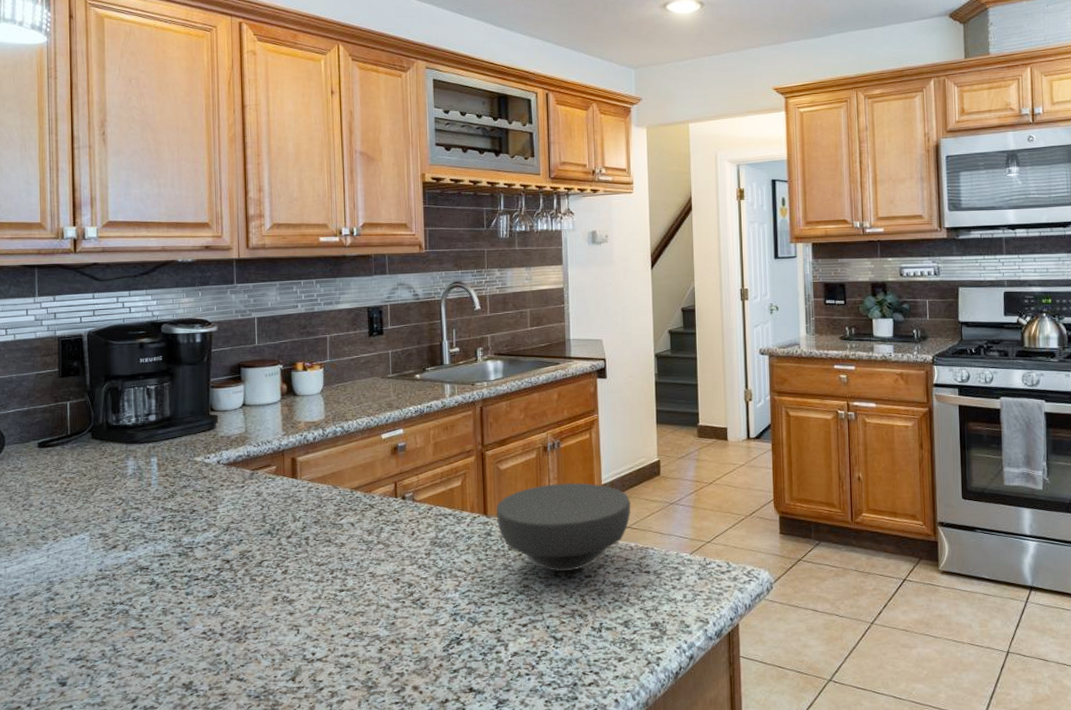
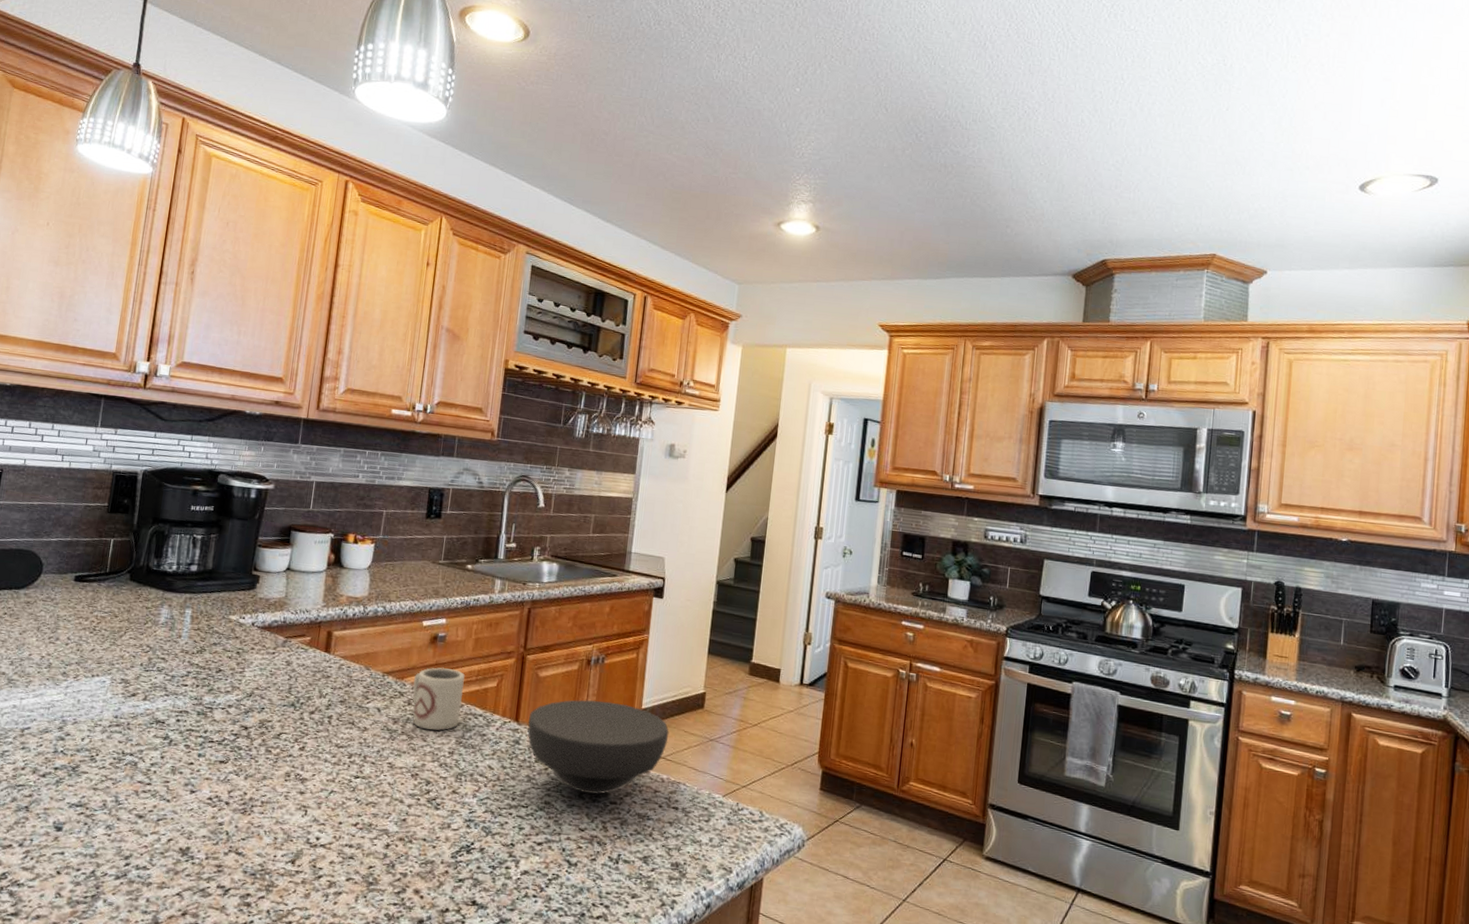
cup: none [382,475,431,536] -> present [412,667,466,731]

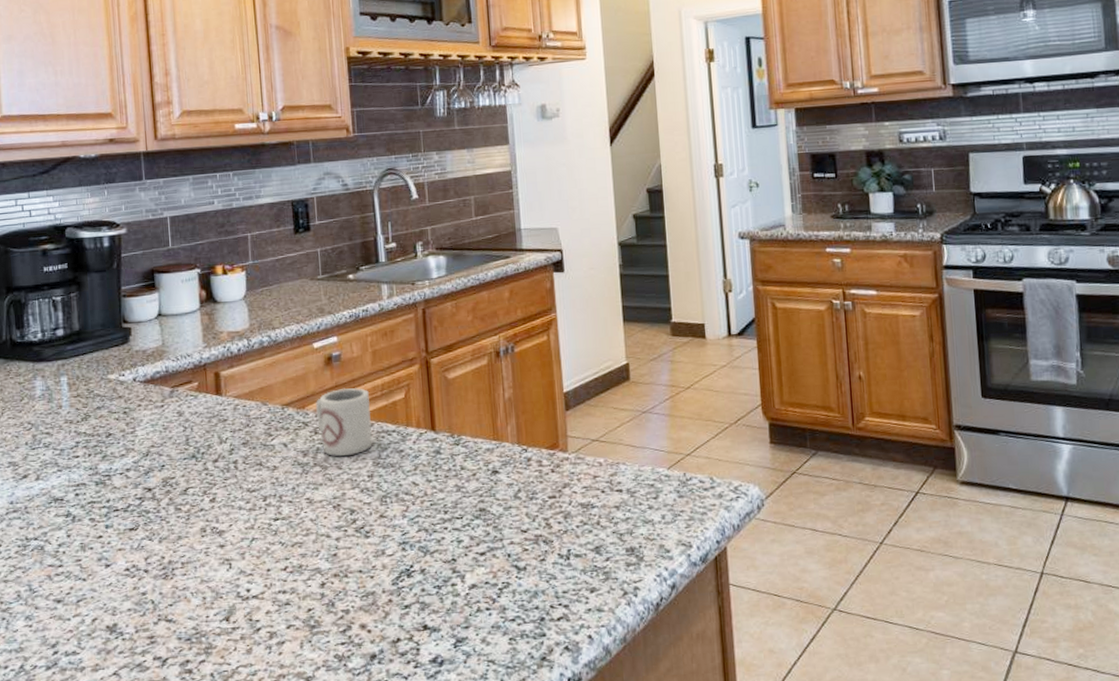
bowl: present [527,699,669,794] -> none [445,391,599,492]

